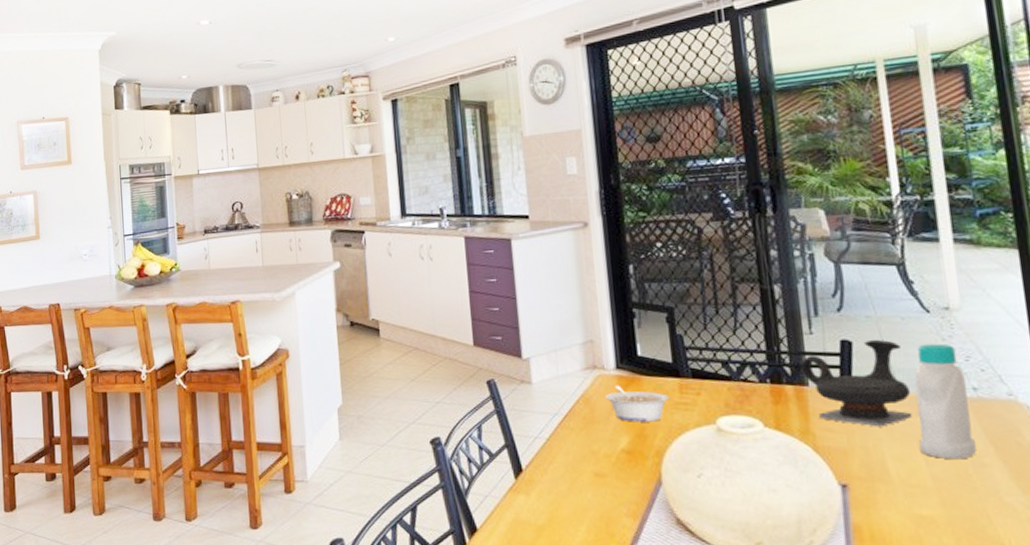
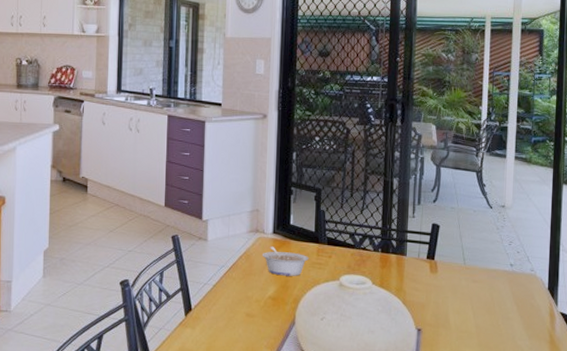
teapot: present [800,339,913,427] -> none [403,225,471,289]
bottle: present [914,343,976,460] -> none [471,231,507,314]

